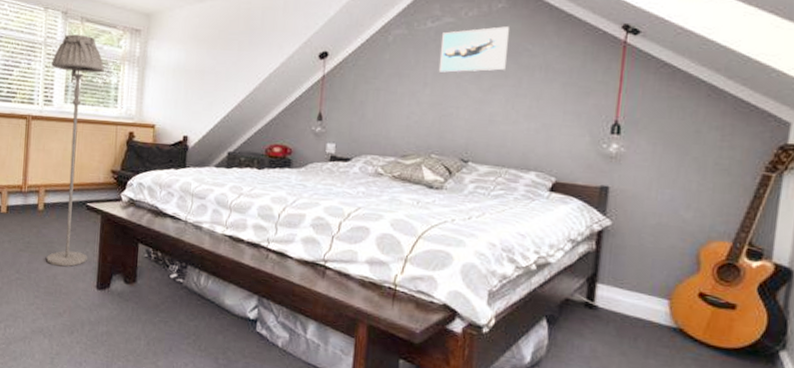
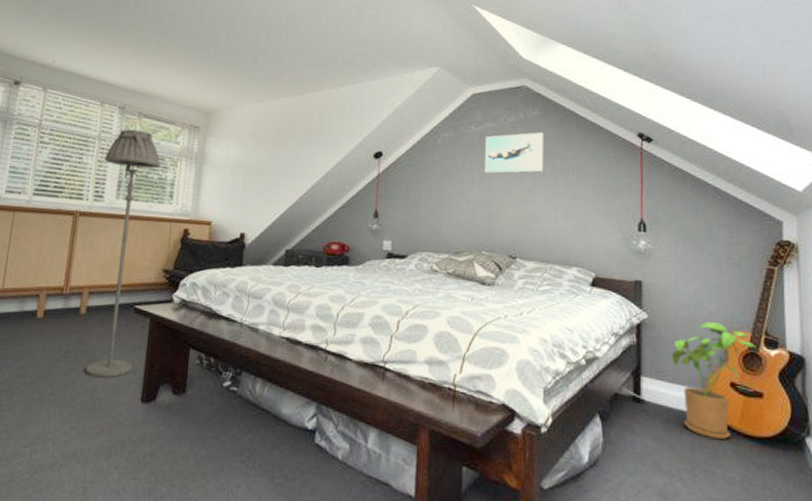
house plant: none [633,230,736,349] -> present [671,322,757,440]

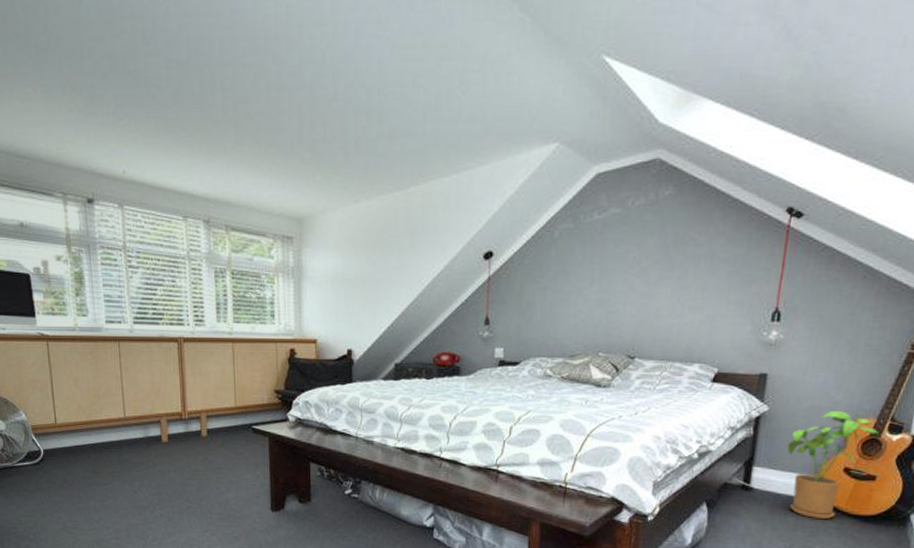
floor lamp: present [85,129,161,378] -> none [198,246,259,492]
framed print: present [484,132,543,174] -> none [605,215,676,267]

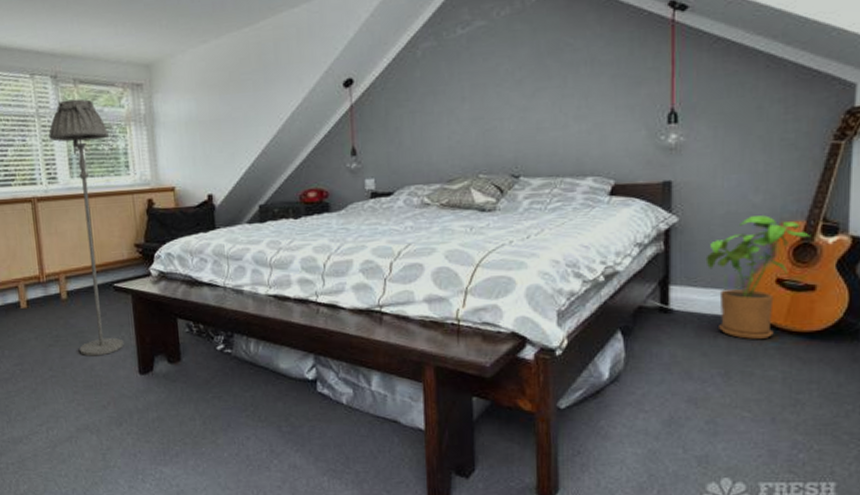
floor lamp: none [198,246,259,492] -> present [48,98,124,356]

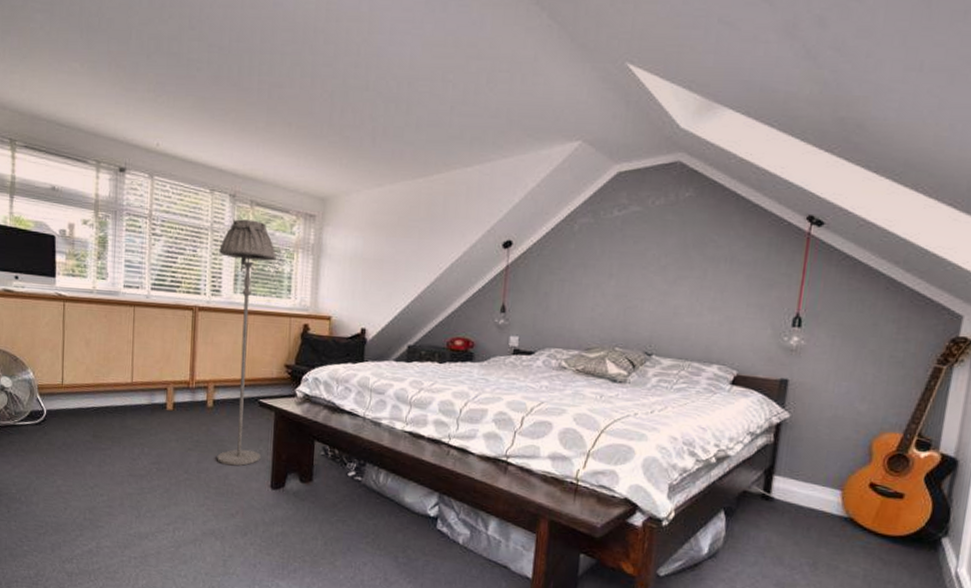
house plant: present [705,215,811,340] -> none [809,422,906,537]

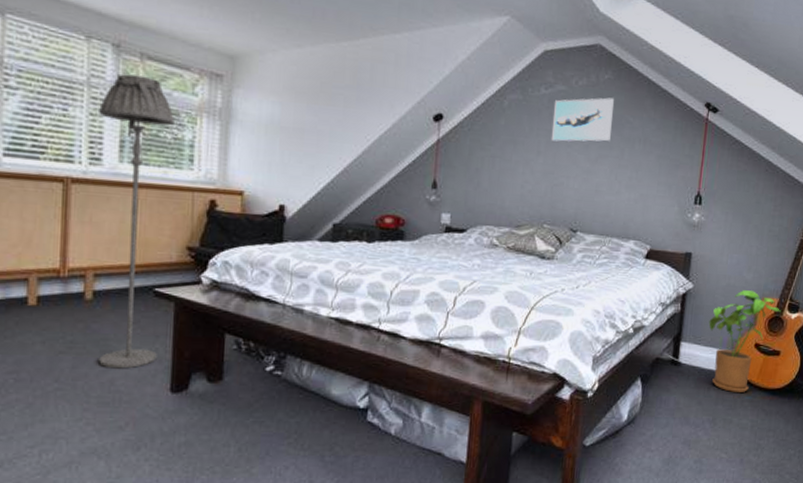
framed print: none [624,216,696,264] -> present [551,97,614,142]
house plant: none [809,422,906,537] -> present [708,290,781,393]

